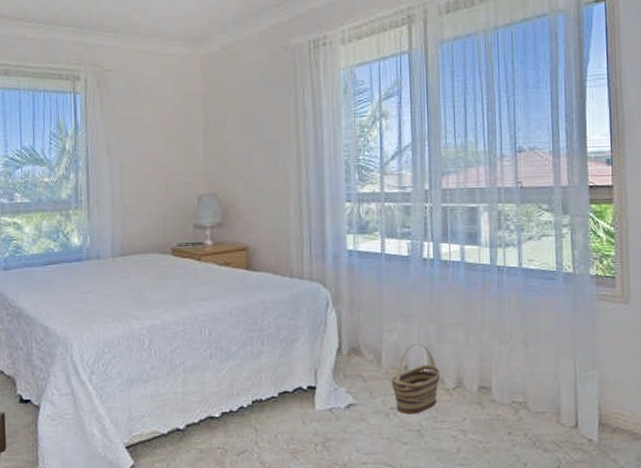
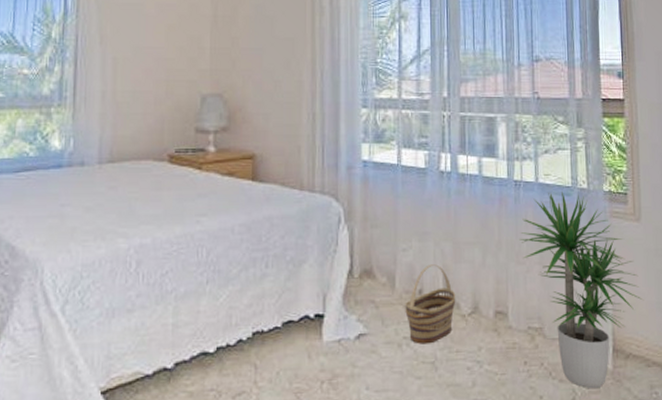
potted plant: none [502,275,632,459] -> present [519,190,644,389]

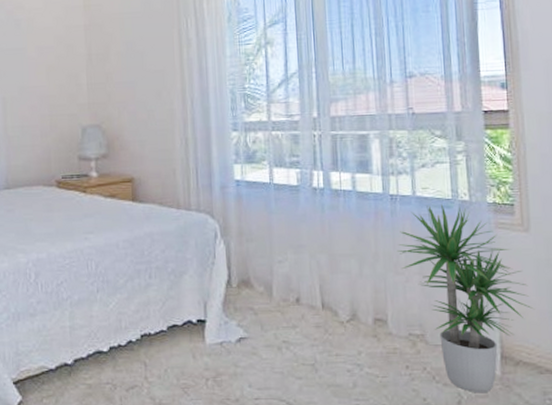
basket: present [405,264,456,344] -> none [283,275,334,348]

